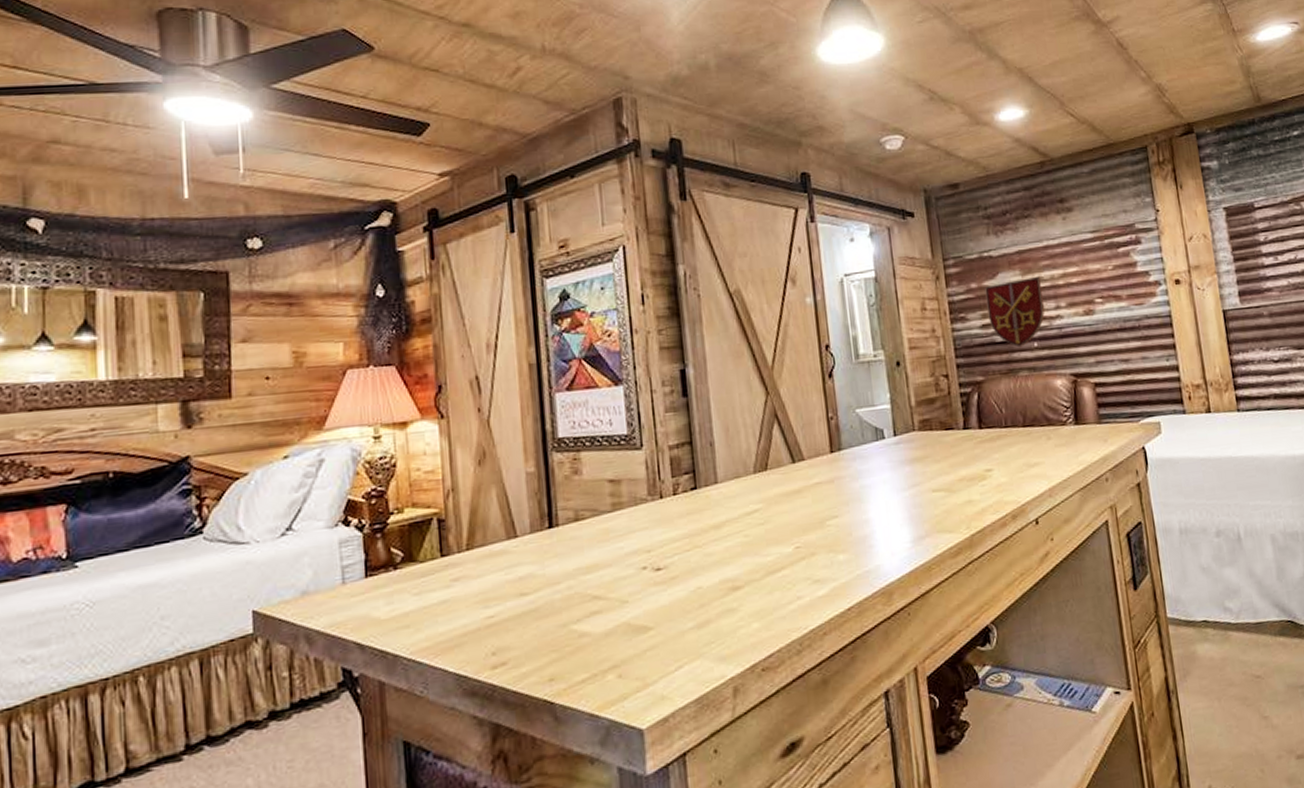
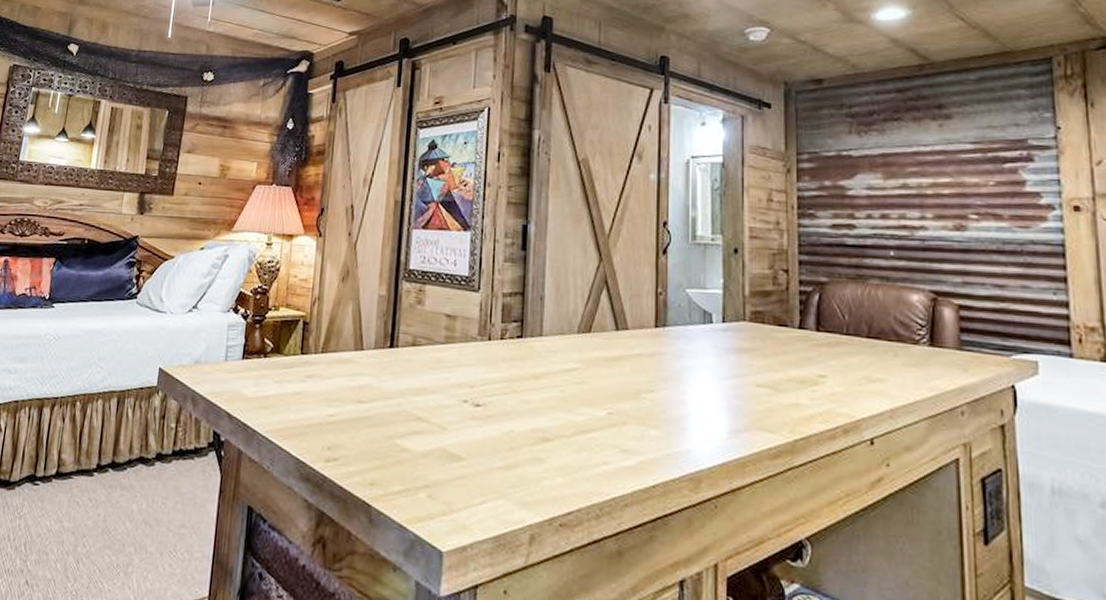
decorative shield: present [985,275,1045,348] -> none [840,182,906,254]

